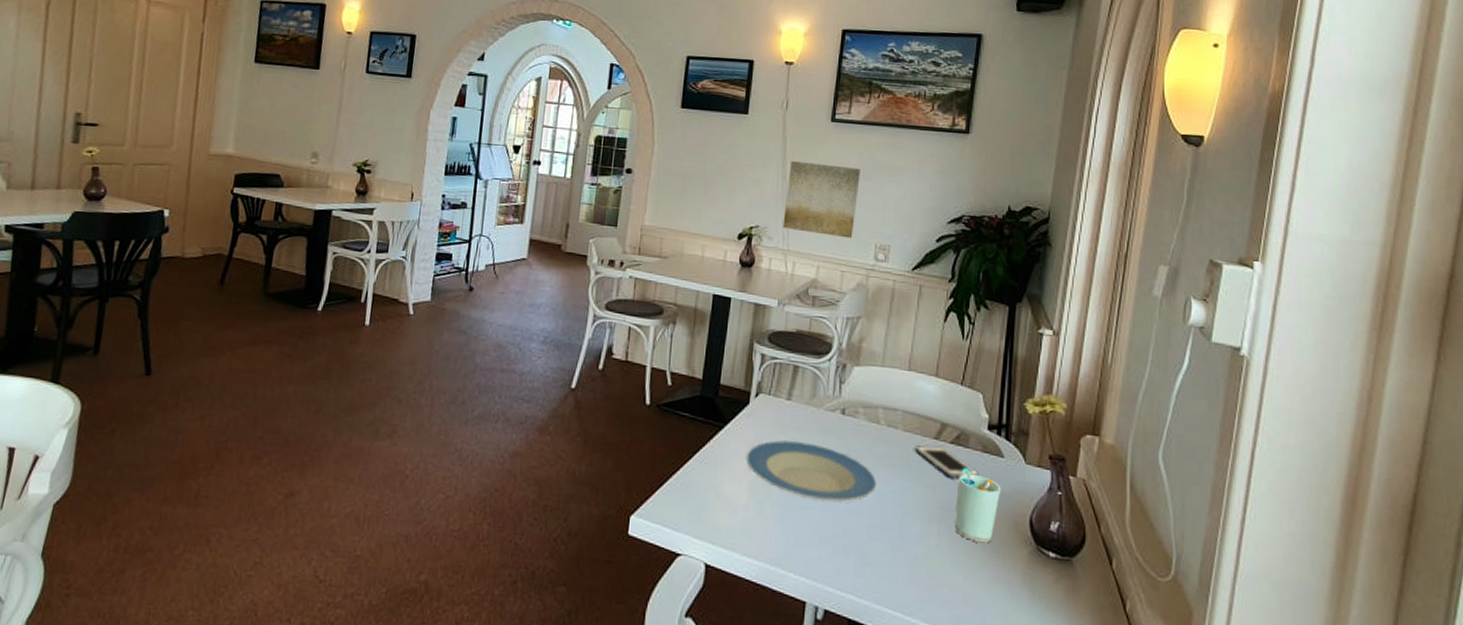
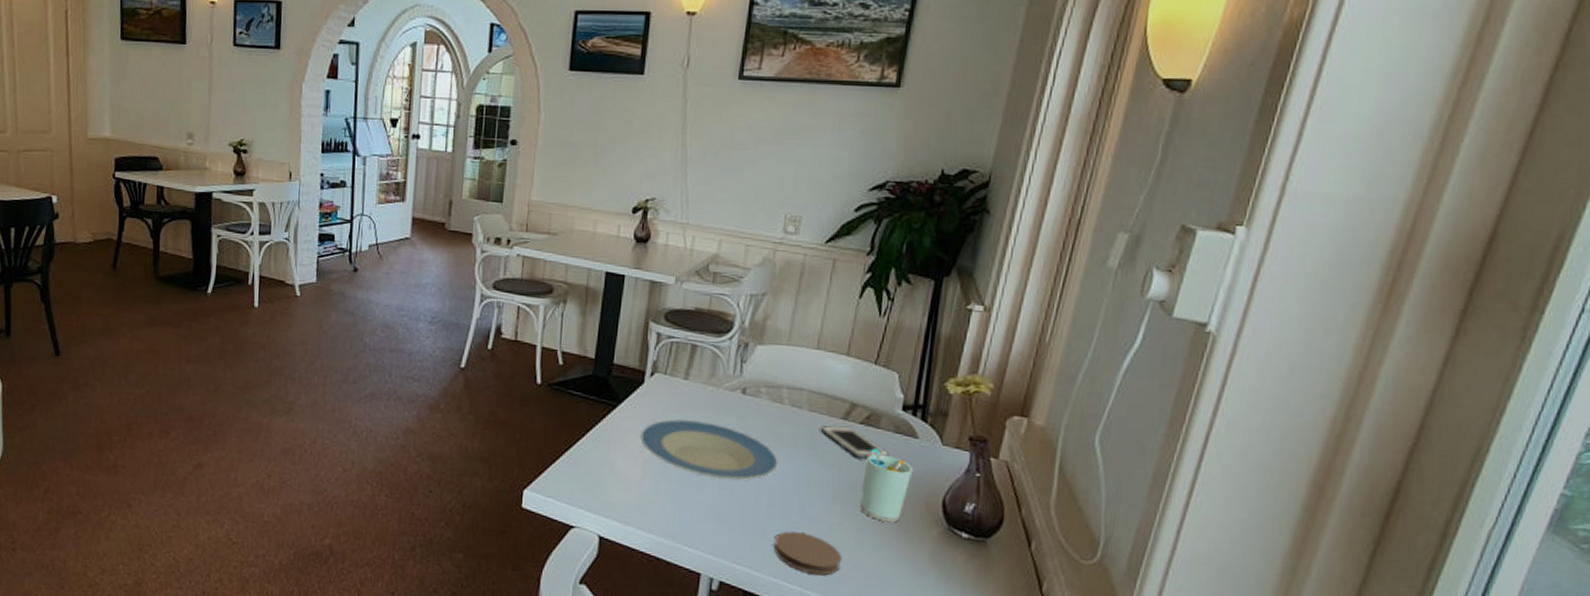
wall art: present [783,160,861,239] -> none [681,125,771,210]
coaster: none [876,554,940,601] -> present [774,531,841,576]

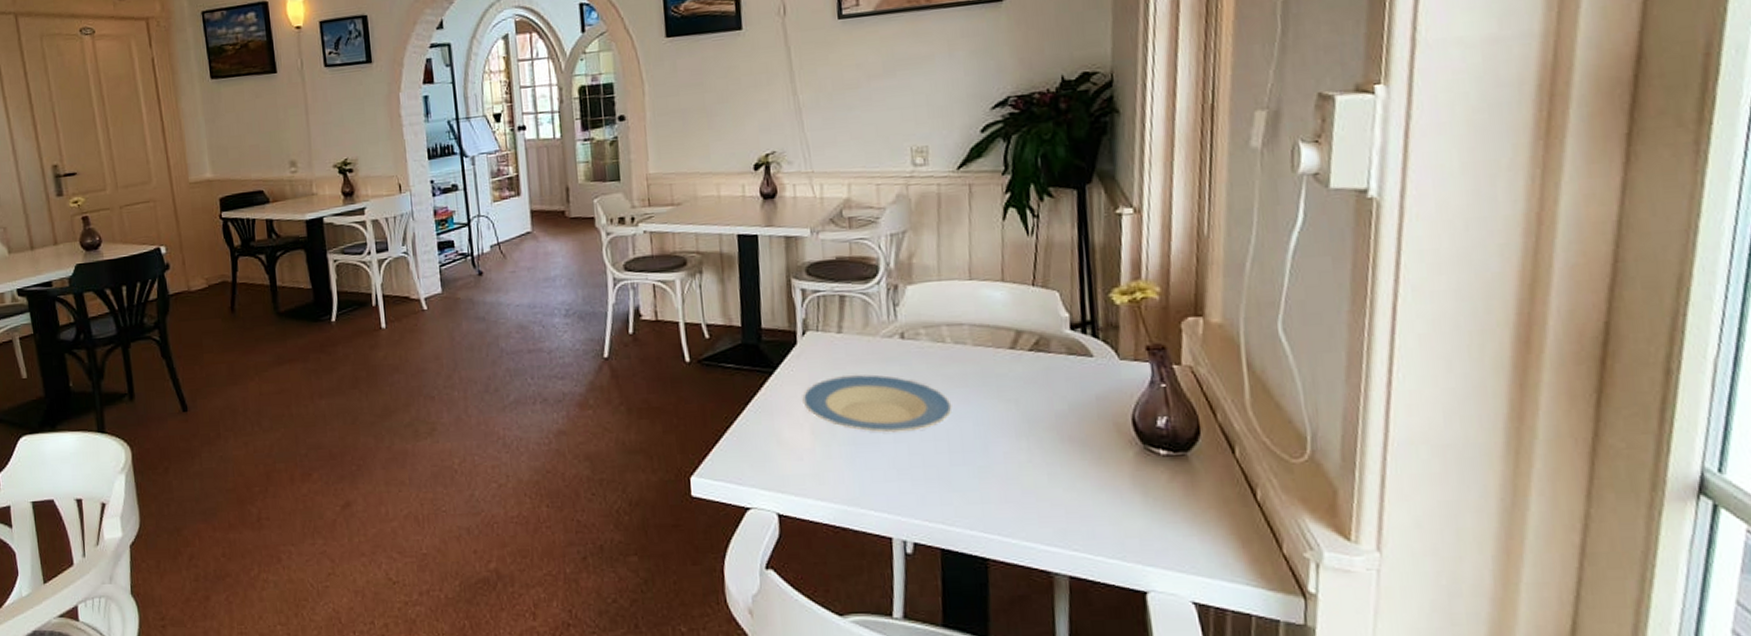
coaster: present [774,531,841,576] -> none [964,476,1038,520]
cell phone: present [821,426,890,459] -> none [990,355,1067,387]
cup: present [860,449,913,523] -> none [1043,375,1095,451]

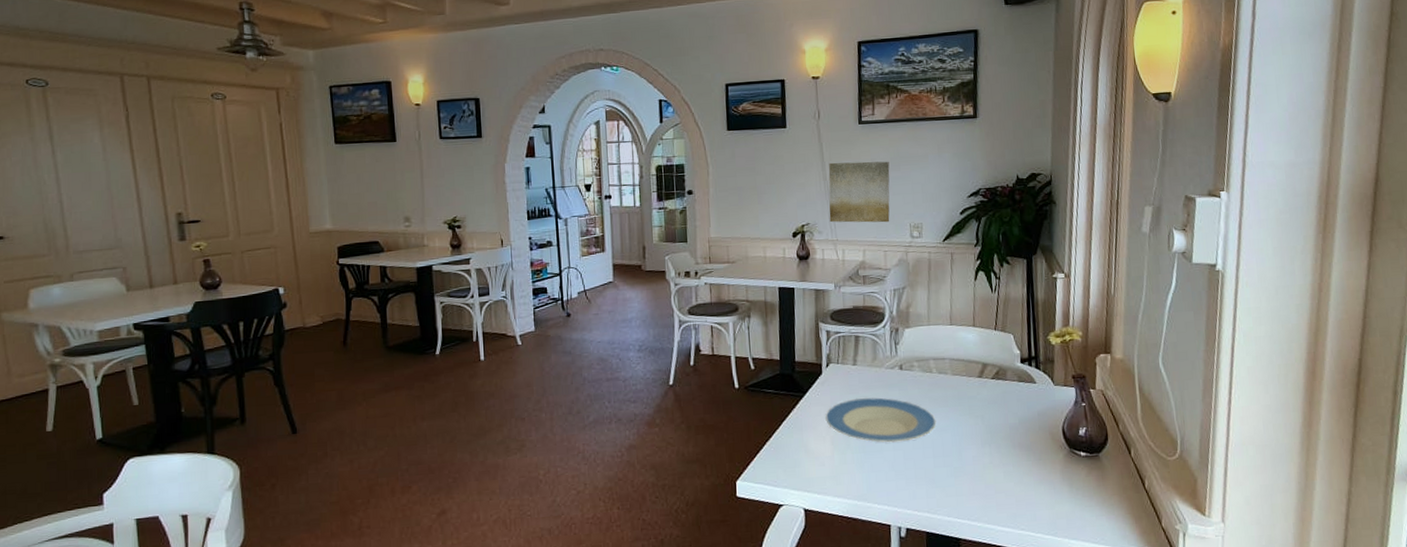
wall art: none [799,66,884,150] -> present [828,161,890,223]

